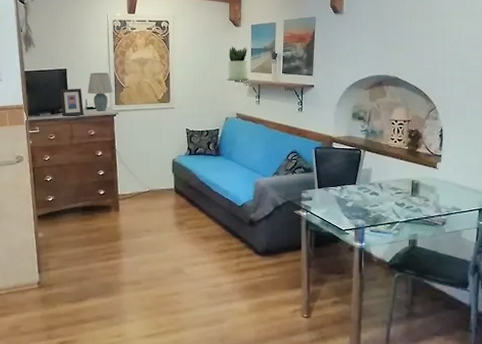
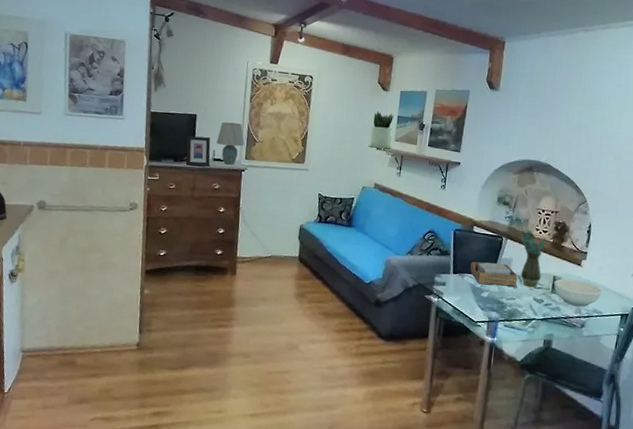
napkin holder: none [333,174,379,195] -> present [470,261,518,287]
vase: none [377,139,402,192] -> present [520,228,546,287]
bowl: none [413,181,459,206] -> present [554,278,602,307]

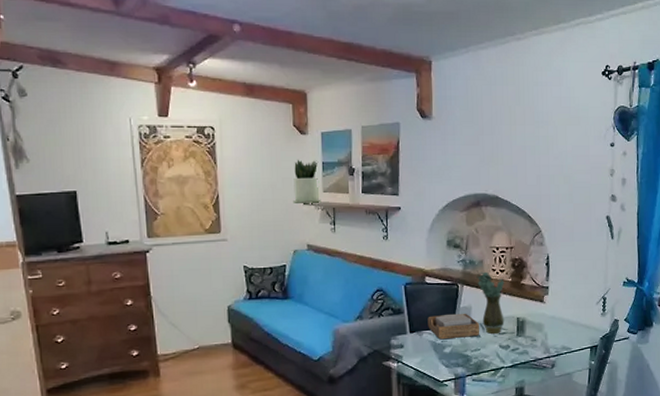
picture frame: present [185,135,211,167] -> none [68,218,104,255]
table lamp: present [216,122,245,165] -> none [108,195,143,247]
bowl: present [554,278,602,307] -> none [518,317,568,346]

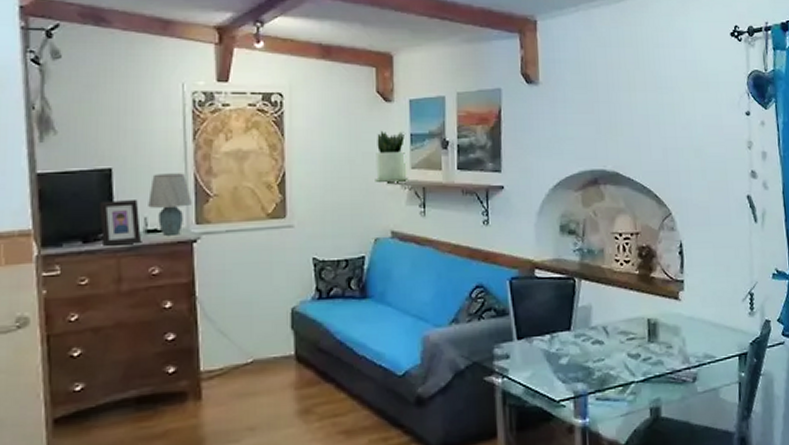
picture frame: none [68,218,104,255] -> present [98,200,141,246]
table lamp: none [108,195,143,247] -> present [148,173,192,235]
napkin holder: present [427,313,480,340] -> none [538,314,604,348]
vase: present [476,270,505,334] -> none [596,261,633,339]

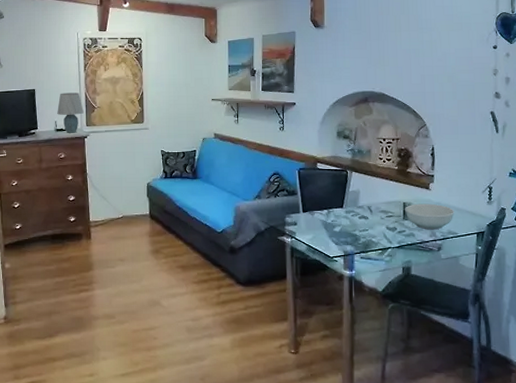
picture frame: present [98,200,141,246] -> none [27,110,53,139]
planter: present [375,130,409,183] -> none [203,63,227,100]
bowl: none [649,318,711,355] -> present [405,203,454,230]

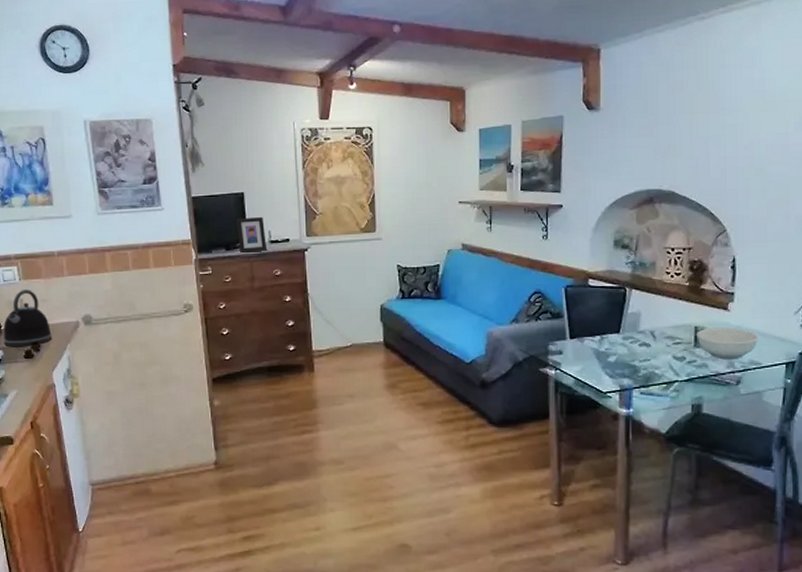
picture frame: none [27,110,53,139] -> present [235,217,266,253]
table lamp: present [57,92,84,133] -> none [271,196,303,245]

